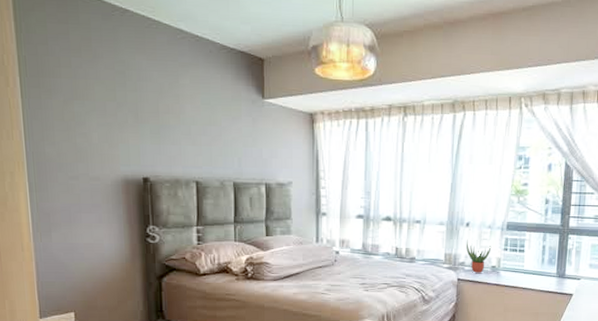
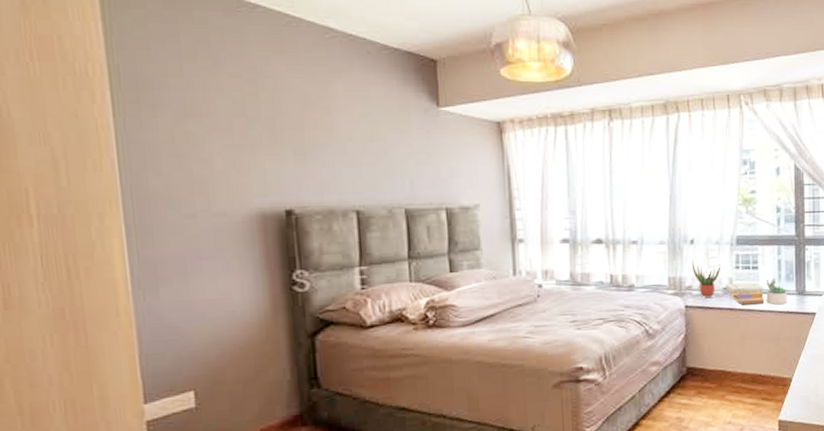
books: none [493,263,529,282] -> present [724,282,765,305]
succulent plant: none [529,261,549,285] -> present [766,278,788,305]

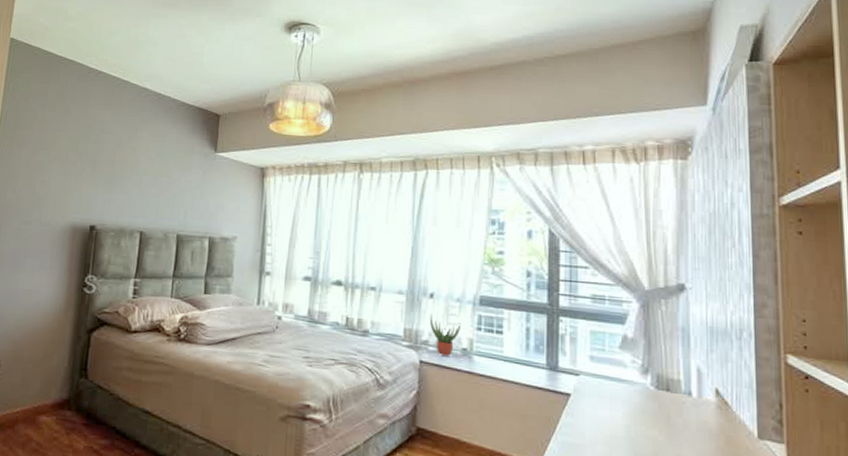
books: present [724,282,765,305] -> none [464,345,509,373]
succulent plant: present [766,278,788,305] -> none [510,347,537,378]

